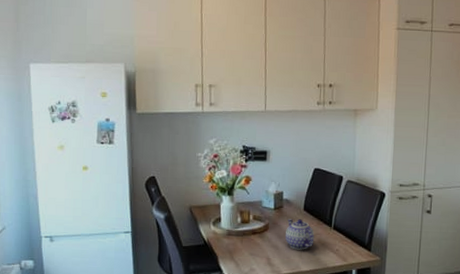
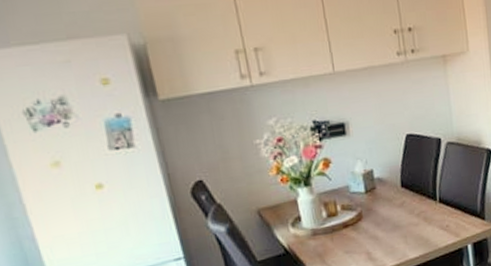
teapot: present [285,219,315,250] -> none [383,198,419,236]

